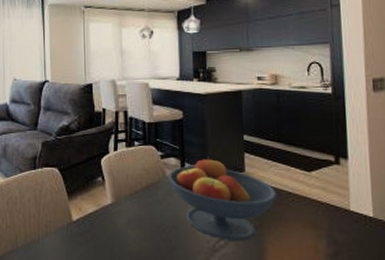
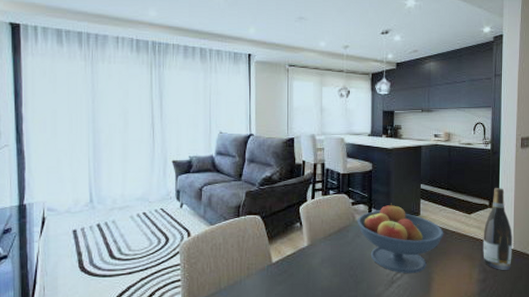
wine bottle: none [329,140,372,245] -> present [483,188,512,271]

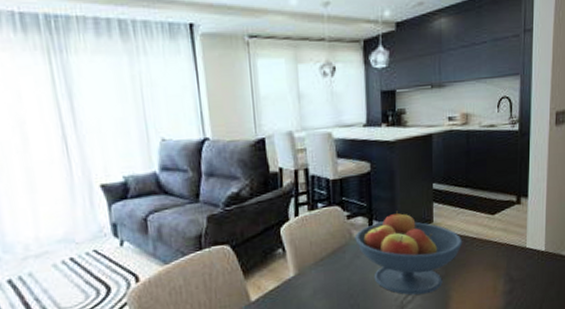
wine bottle: present [483,188,512,271] -> none [509,178,544,278]

